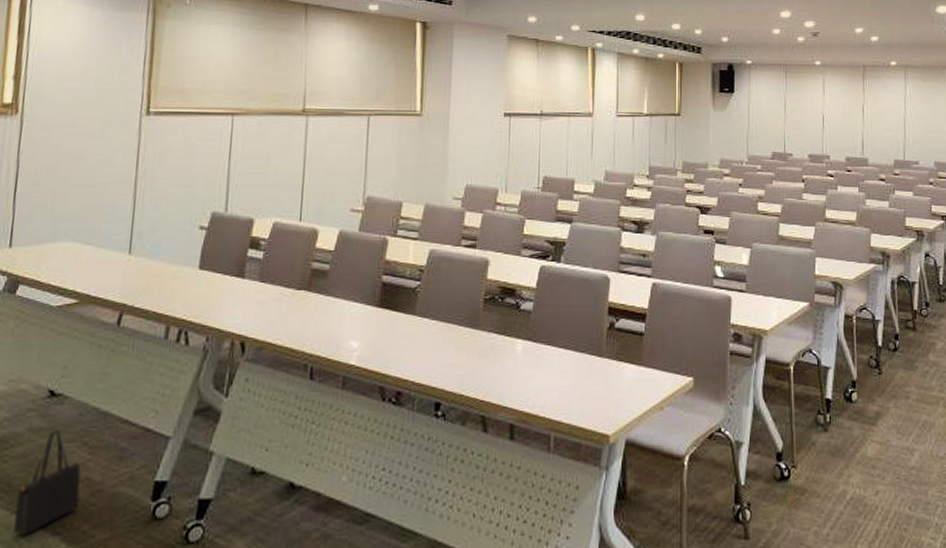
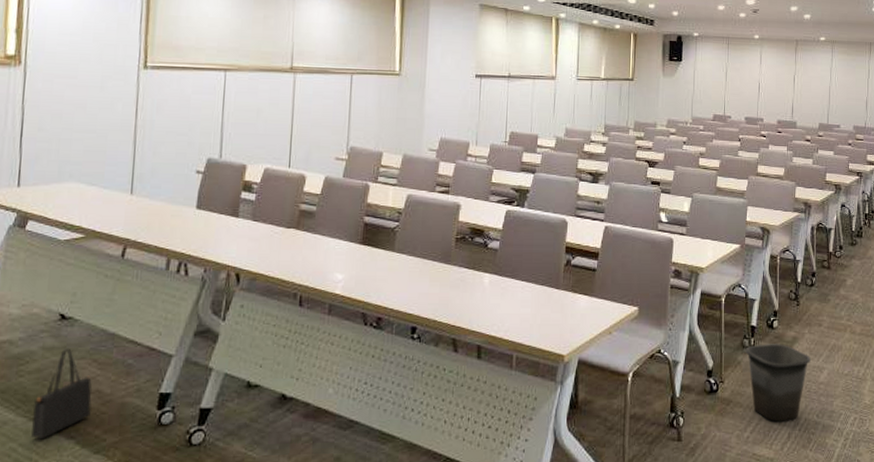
waste bin: none [820,420,898,515] -> present [745,344,811,422]

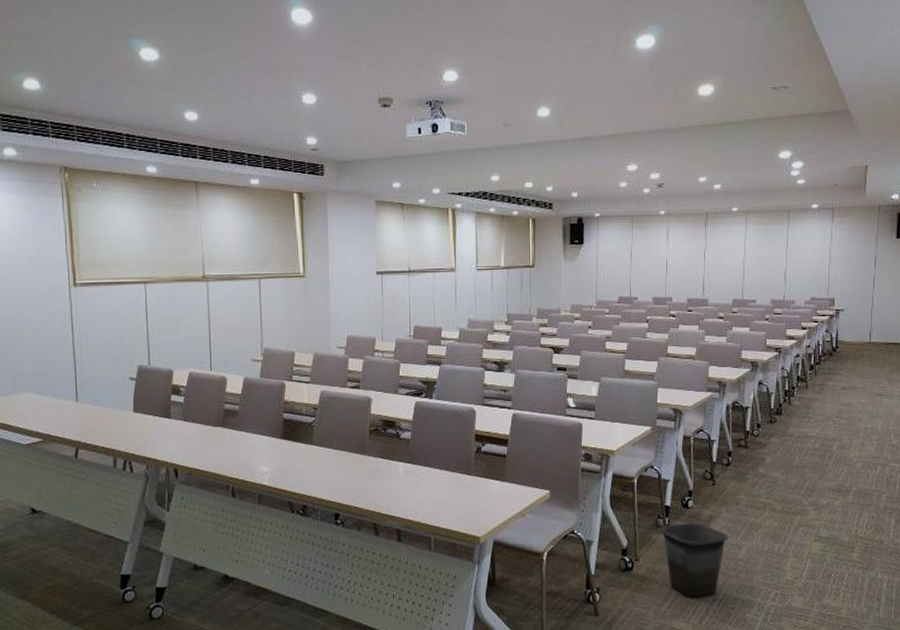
tote bag: present [31,349,93,439] -> none [19,538,67,613]

